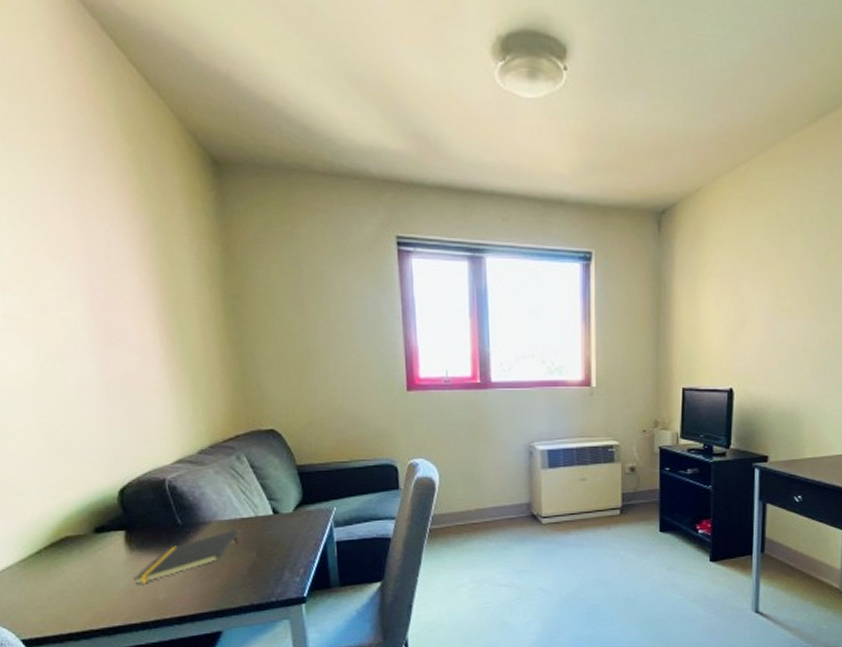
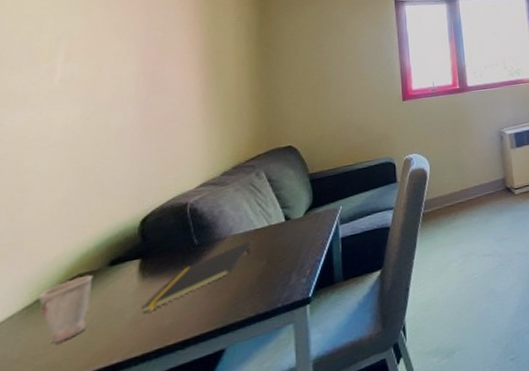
cup: none [29,538,82,598] -> present [36,274,93,343]

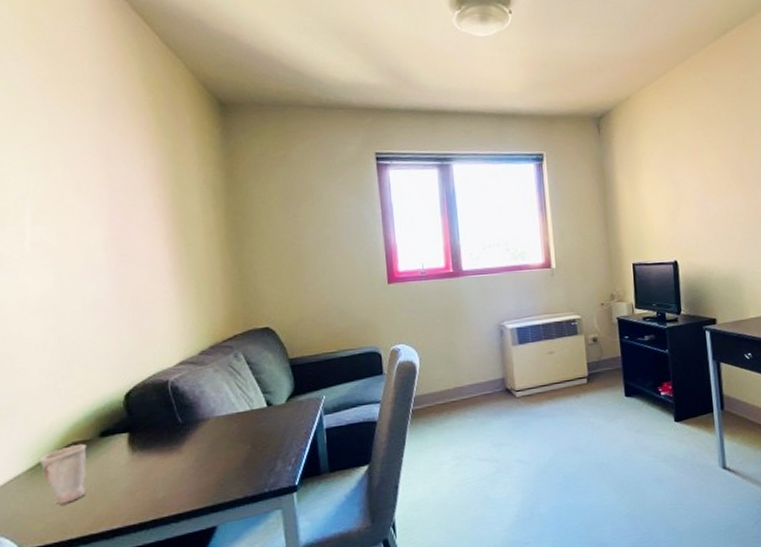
notepad: present [142,241,251,314] -> none [135,424,234,485]

